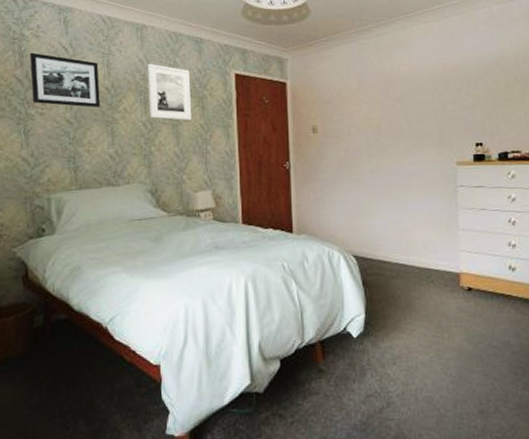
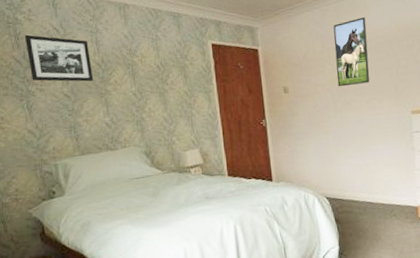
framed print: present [147,63,192,121] -> none [132,38,176,89]
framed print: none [372,54,411,130] -> present [333,17,370,87]

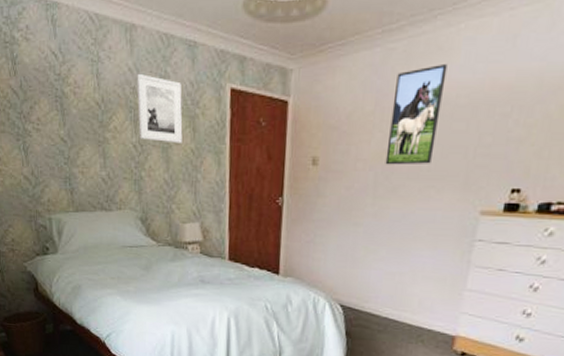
picture frame: present [24,34,94,82] -> none [21,59,92,124]
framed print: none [132,38,176,89] -> present [137,73,183,143]

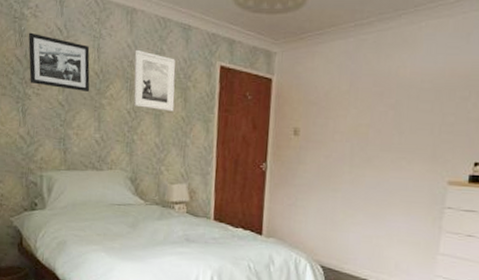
picture frame: none [21,59,92,124] -> present [28,32,90,92]
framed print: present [385,64,448,165] -> none [360,54,412,138]

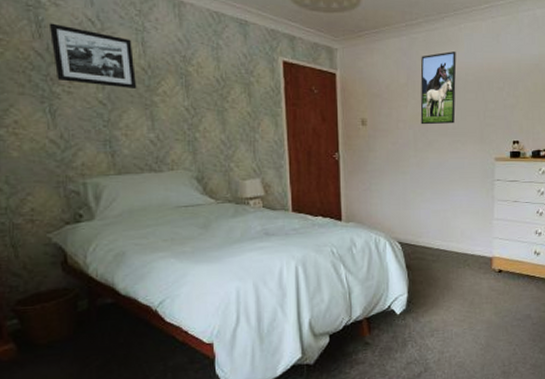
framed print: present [133,49,176,112] -> none [187,44,238,107]
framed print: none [360,54,412,138] -> present [420,52,457,125]

